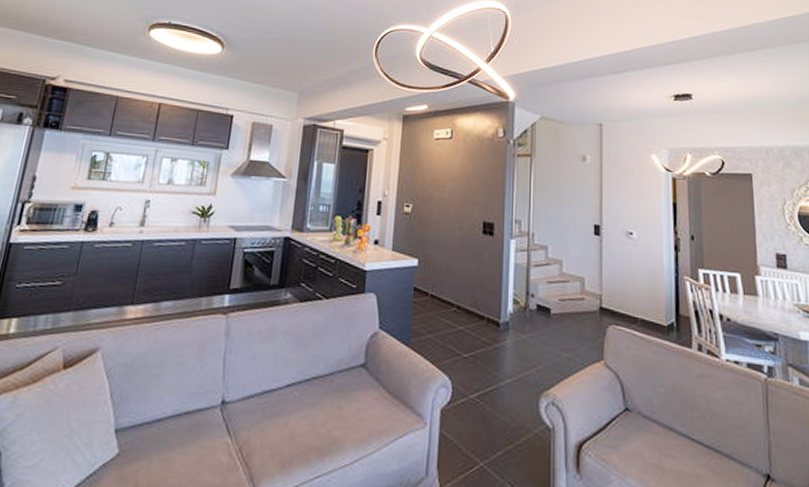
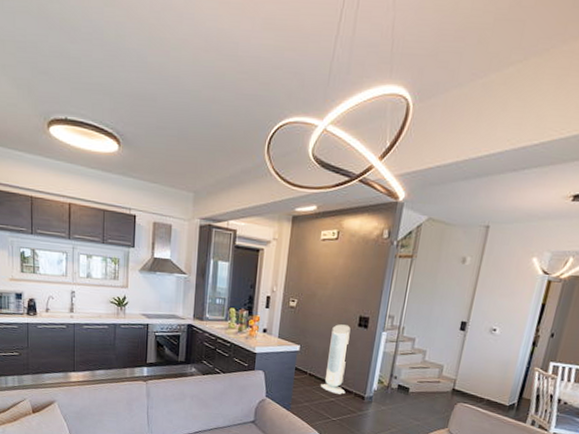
air purifier: none [446,232,476,321] -> present [321,324,351,394]

